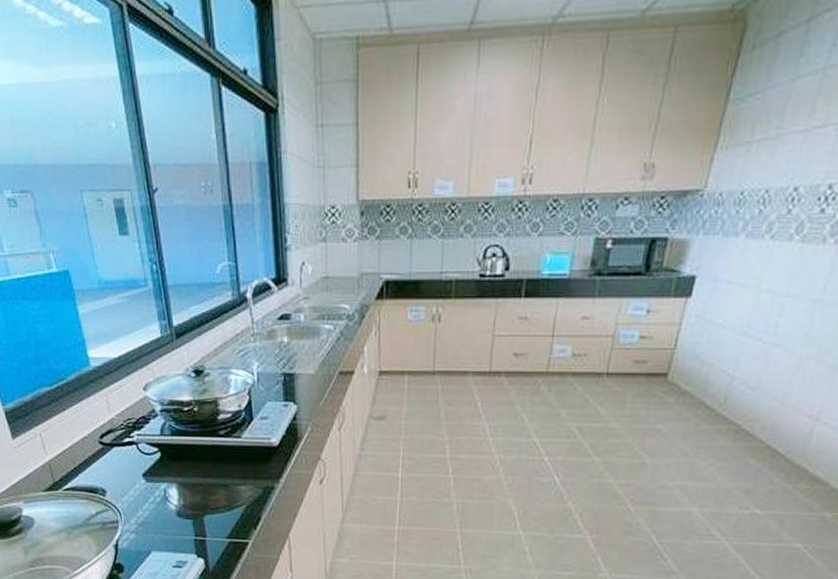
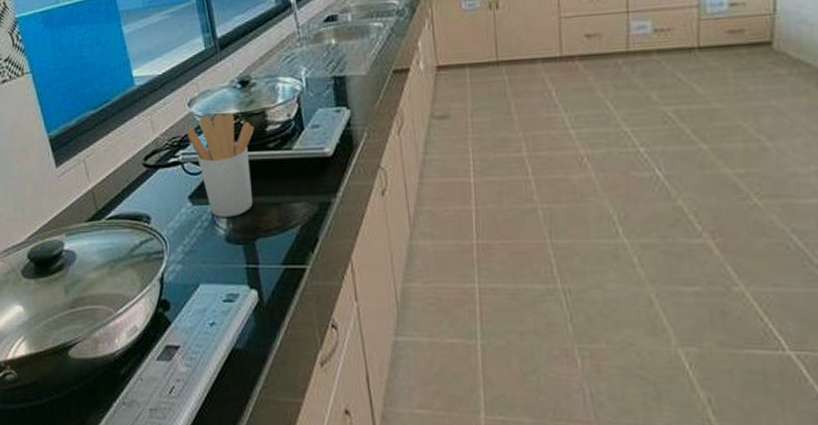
utensil holder: none [141,399,206,495] -> present [187,113,254,217]

